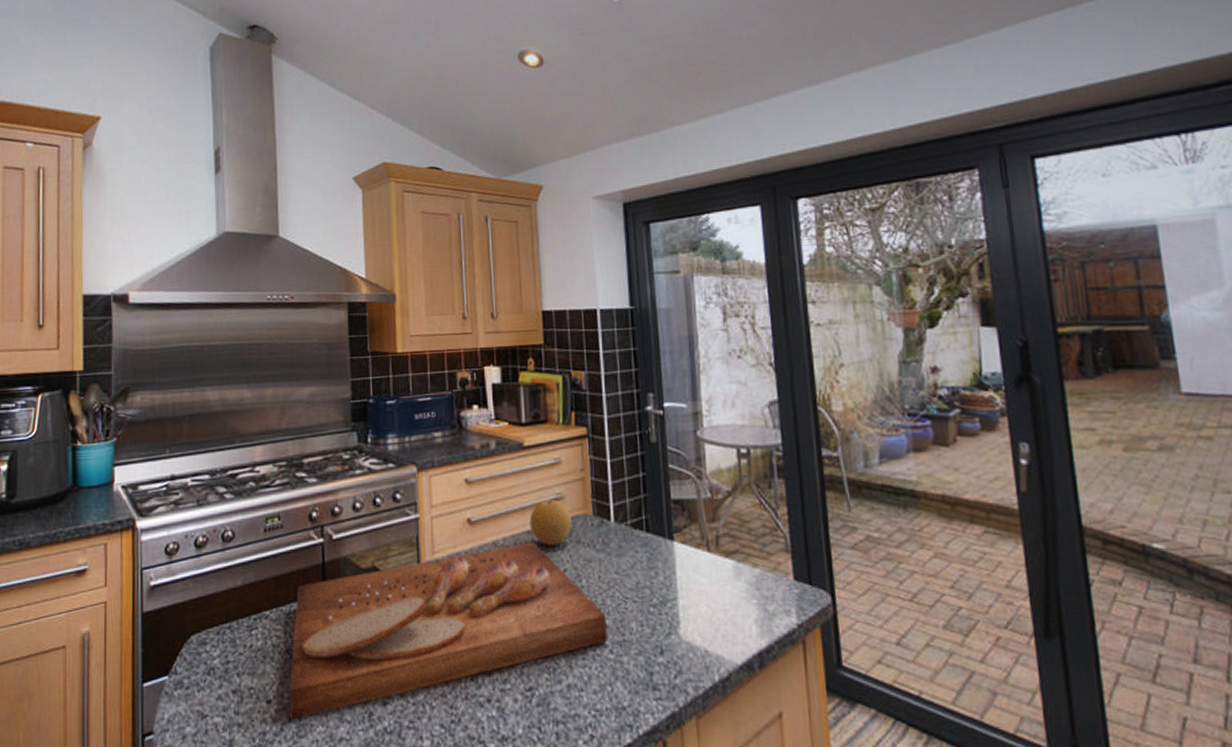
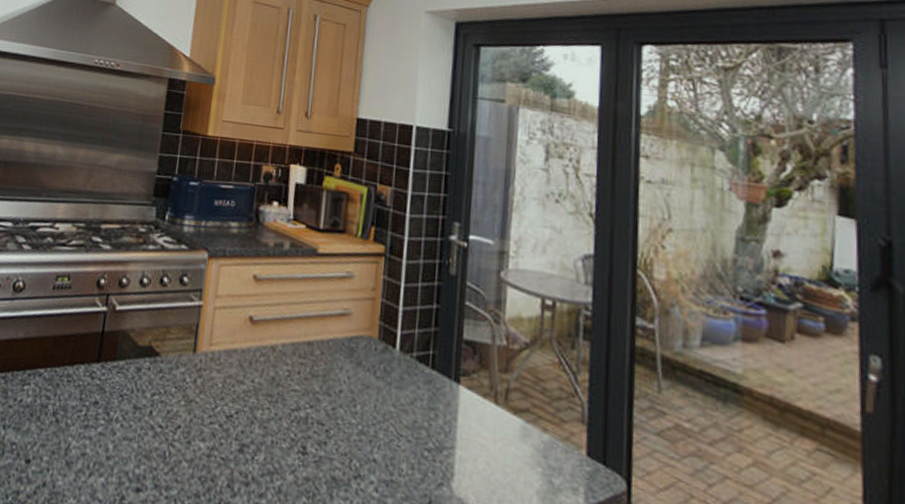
cutting board: present [288,542,608,720] -> none [44,349,376,486]
fruit: present [529,500,572,546] -> none [311,313,356,363]

